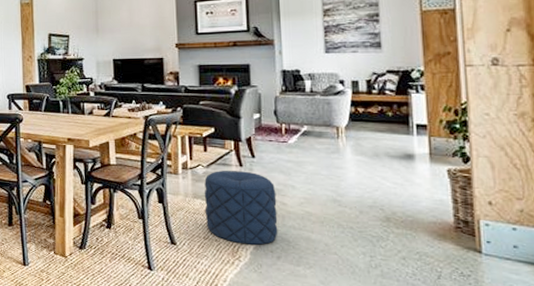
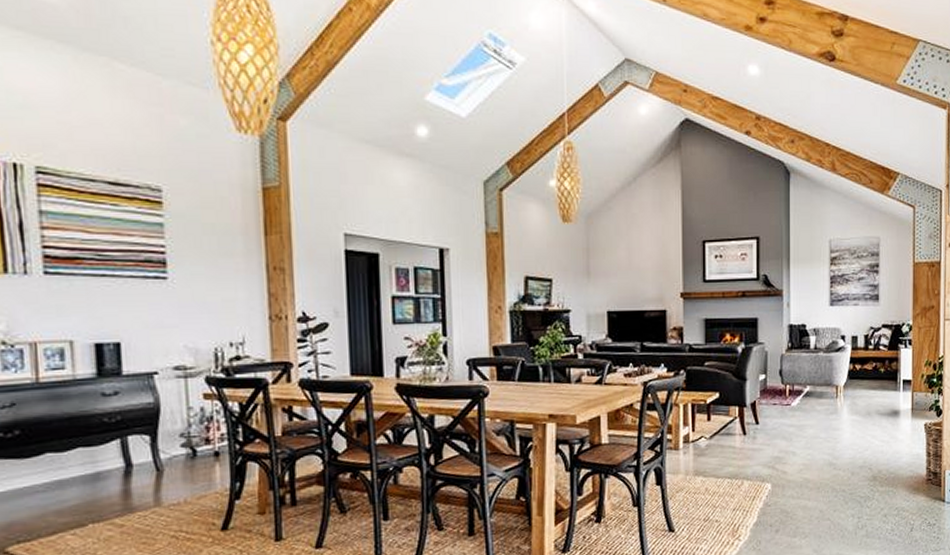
pouf: present [204,171,278,245] -> none [706,440,778,521]

